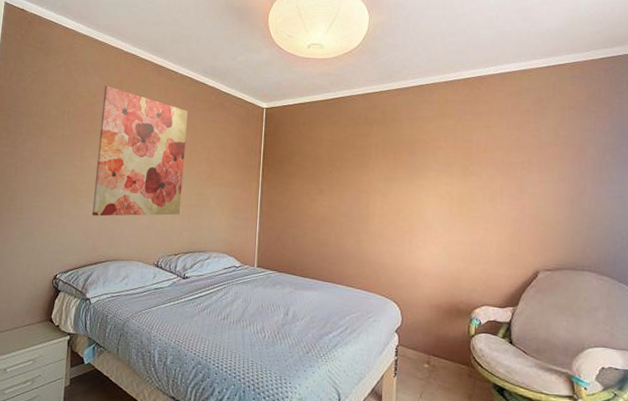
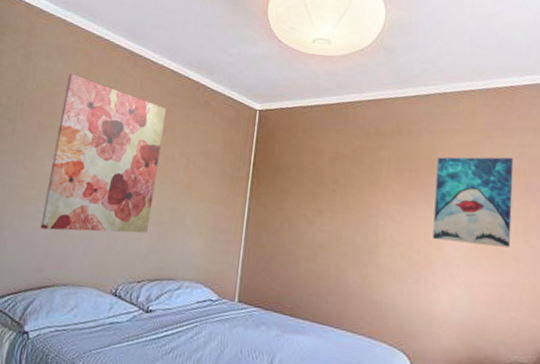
wall art: none [415,137,481,212] -> present [433,157,514,248]

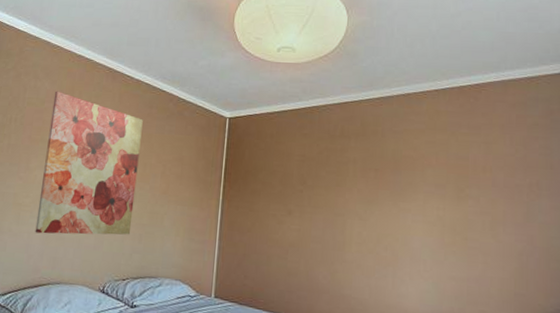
wall art: present [433,157,514,248] -> none [399,154,479,243]

